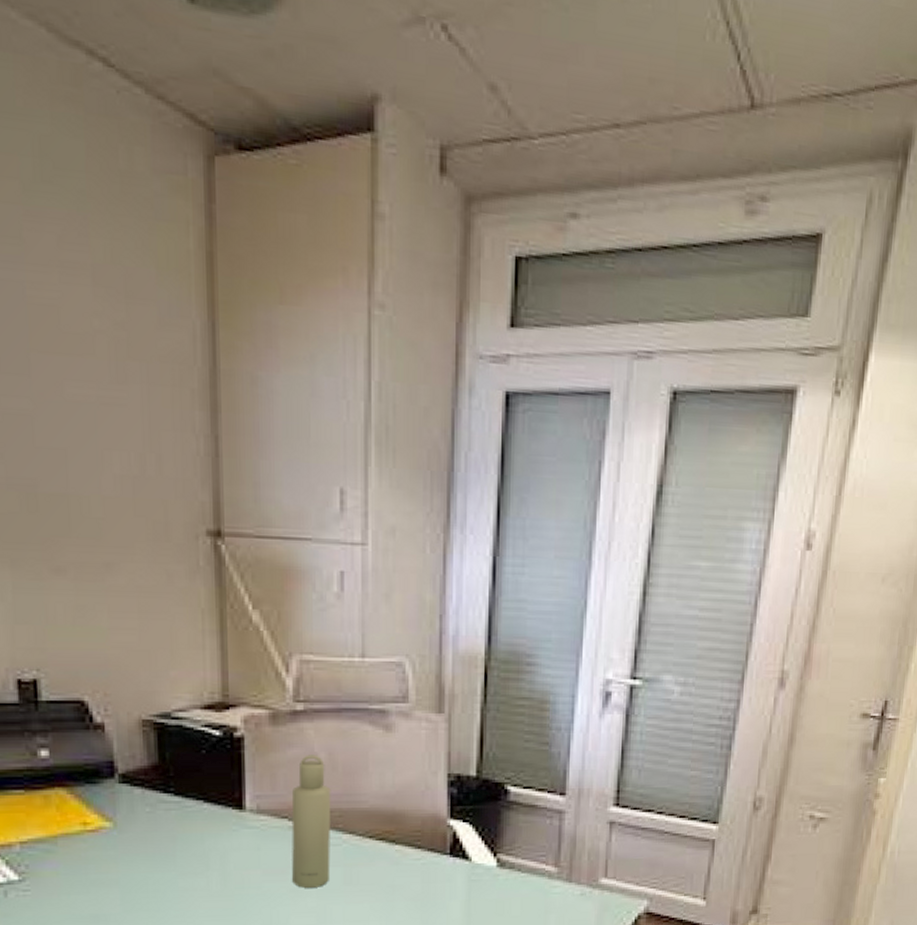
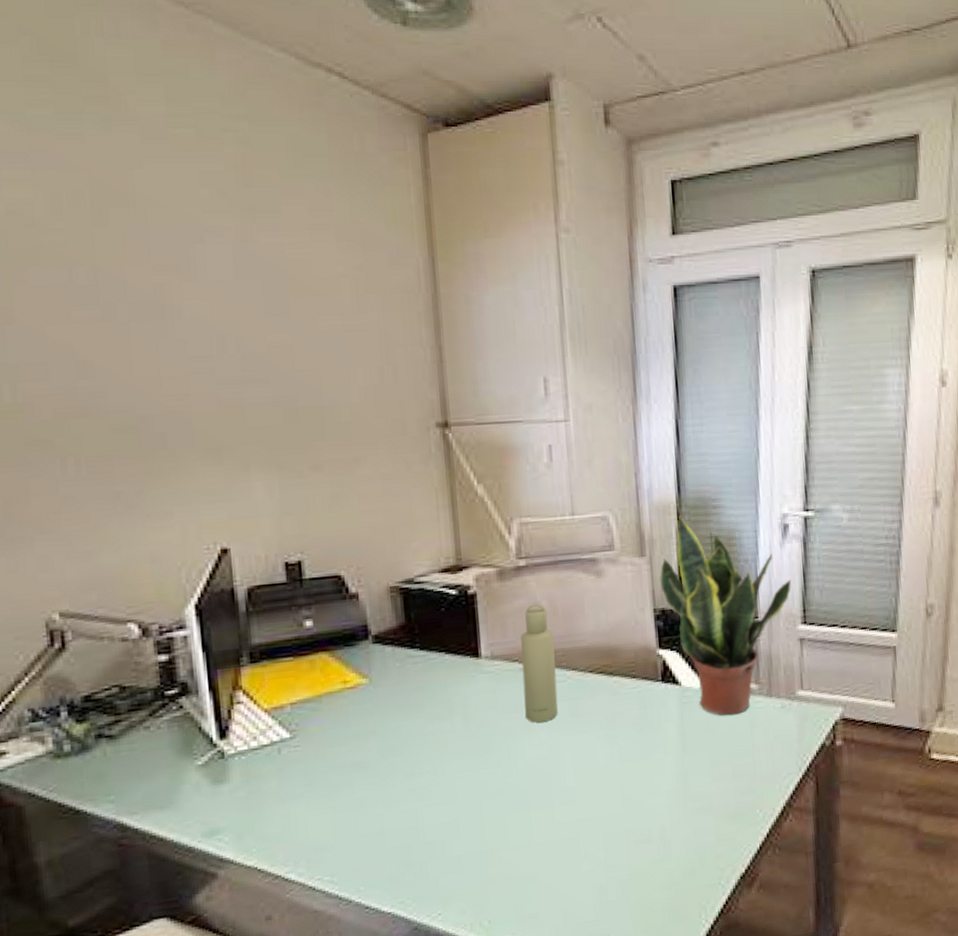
potted plant: none [458,670,608,899] -> present [660,516,792,716]

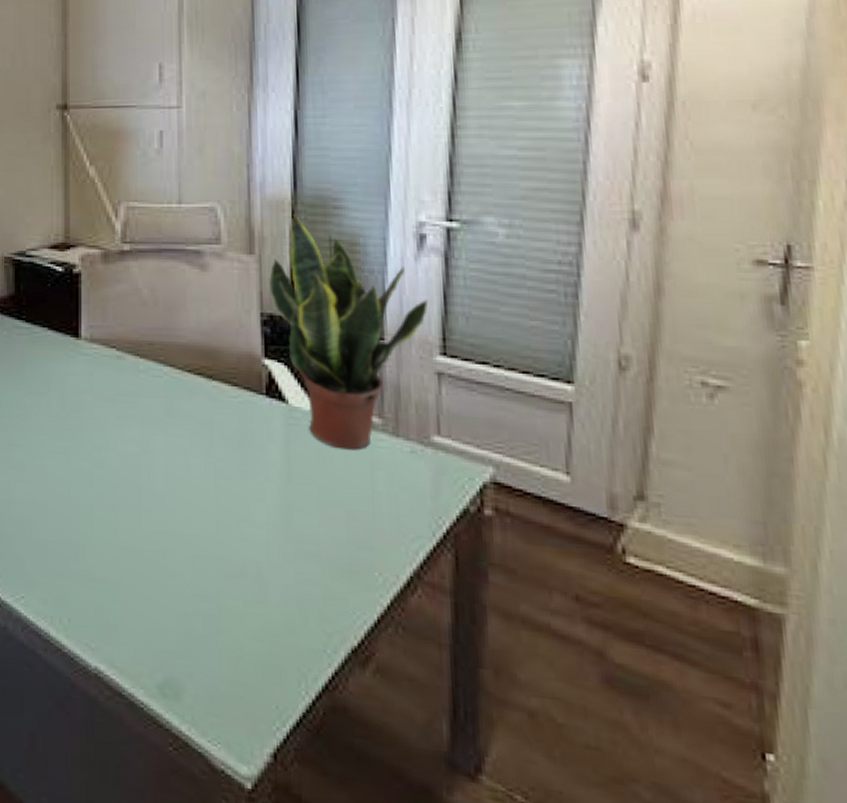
bottle: present [521,603,558,723] -> none [119,290,154,417]

